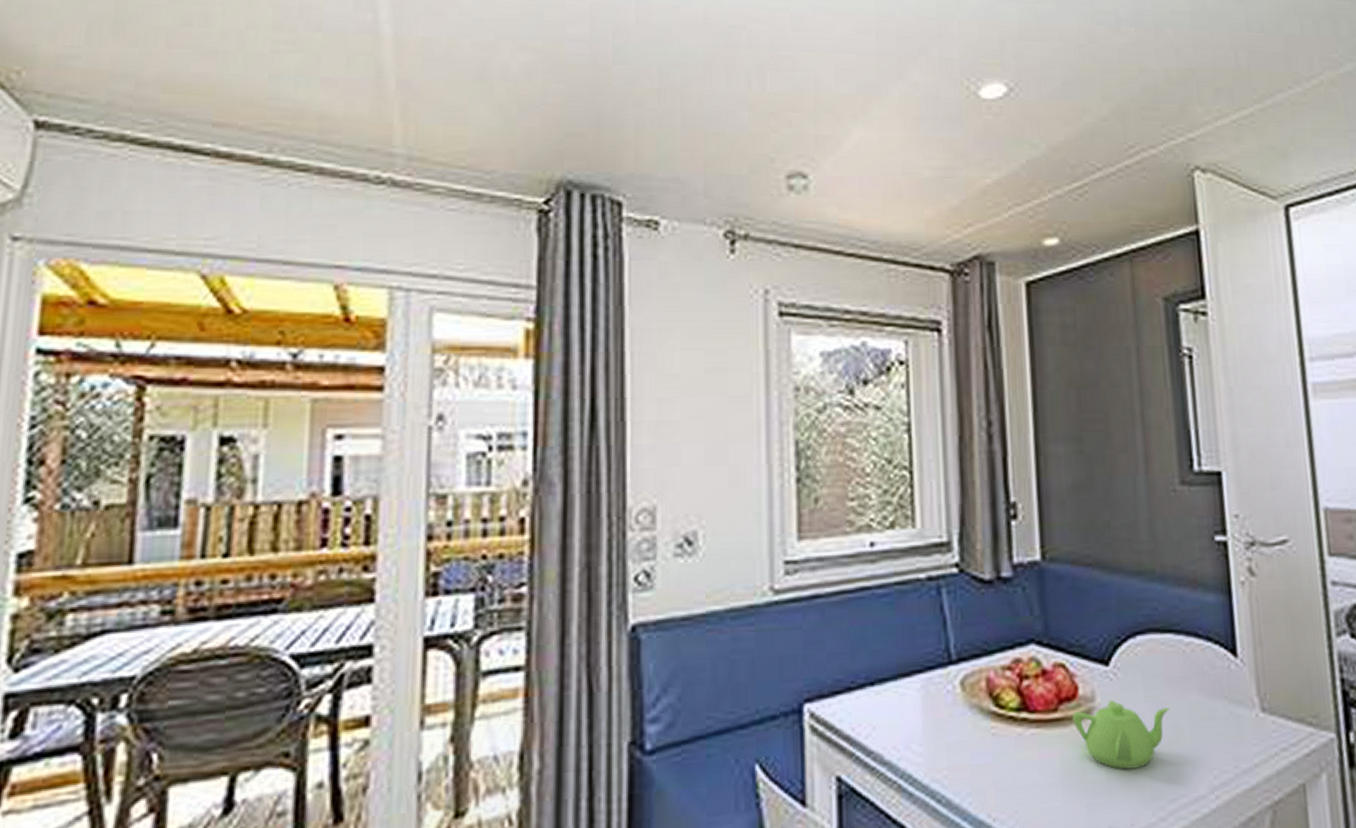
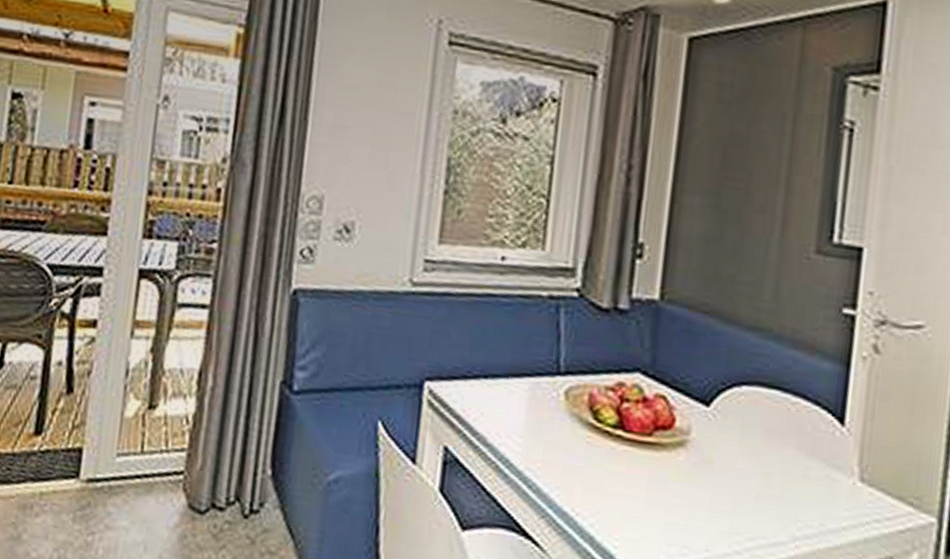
teapot: present [1073,700,1170,770] -> none [665,437,764,504]

